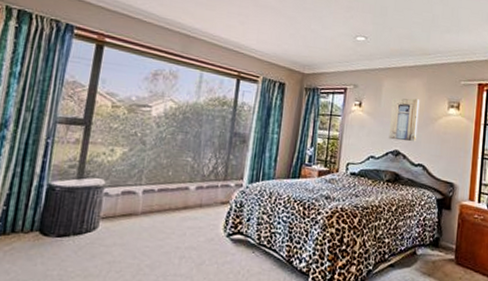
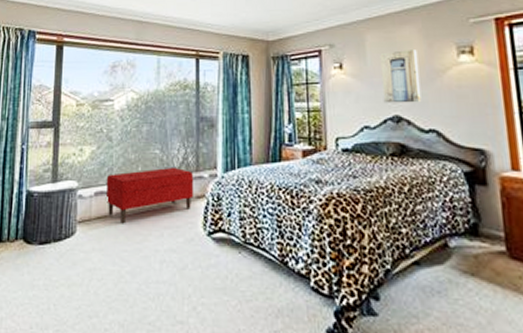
bench: none [132,174,222,222] -> present [105,167,194,224]

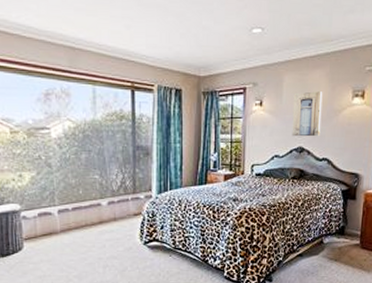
bench: present [105,167,194,224] -> none [48,190,132,239]

